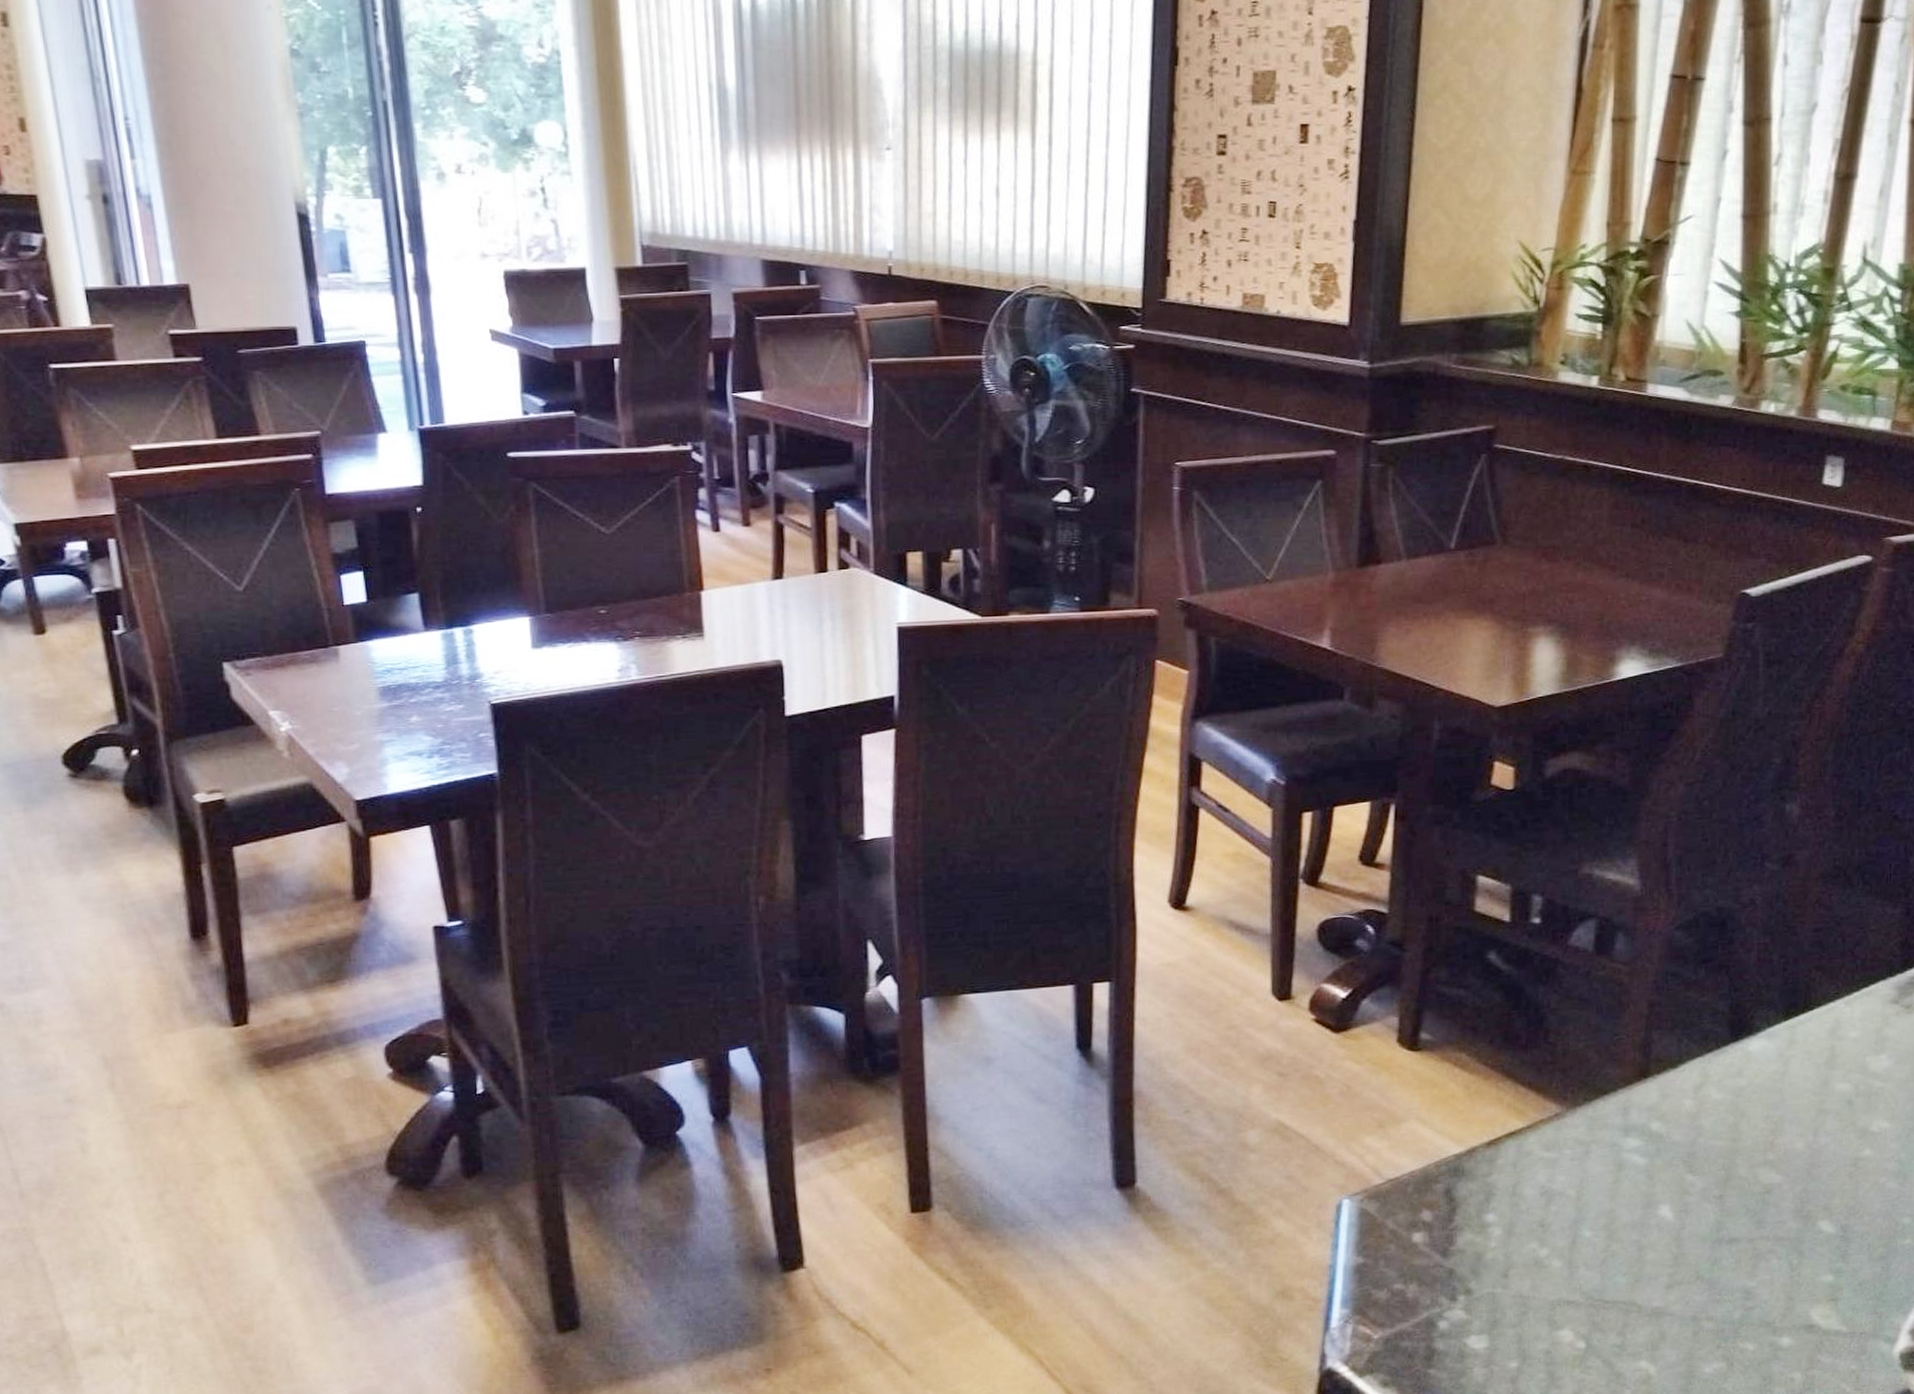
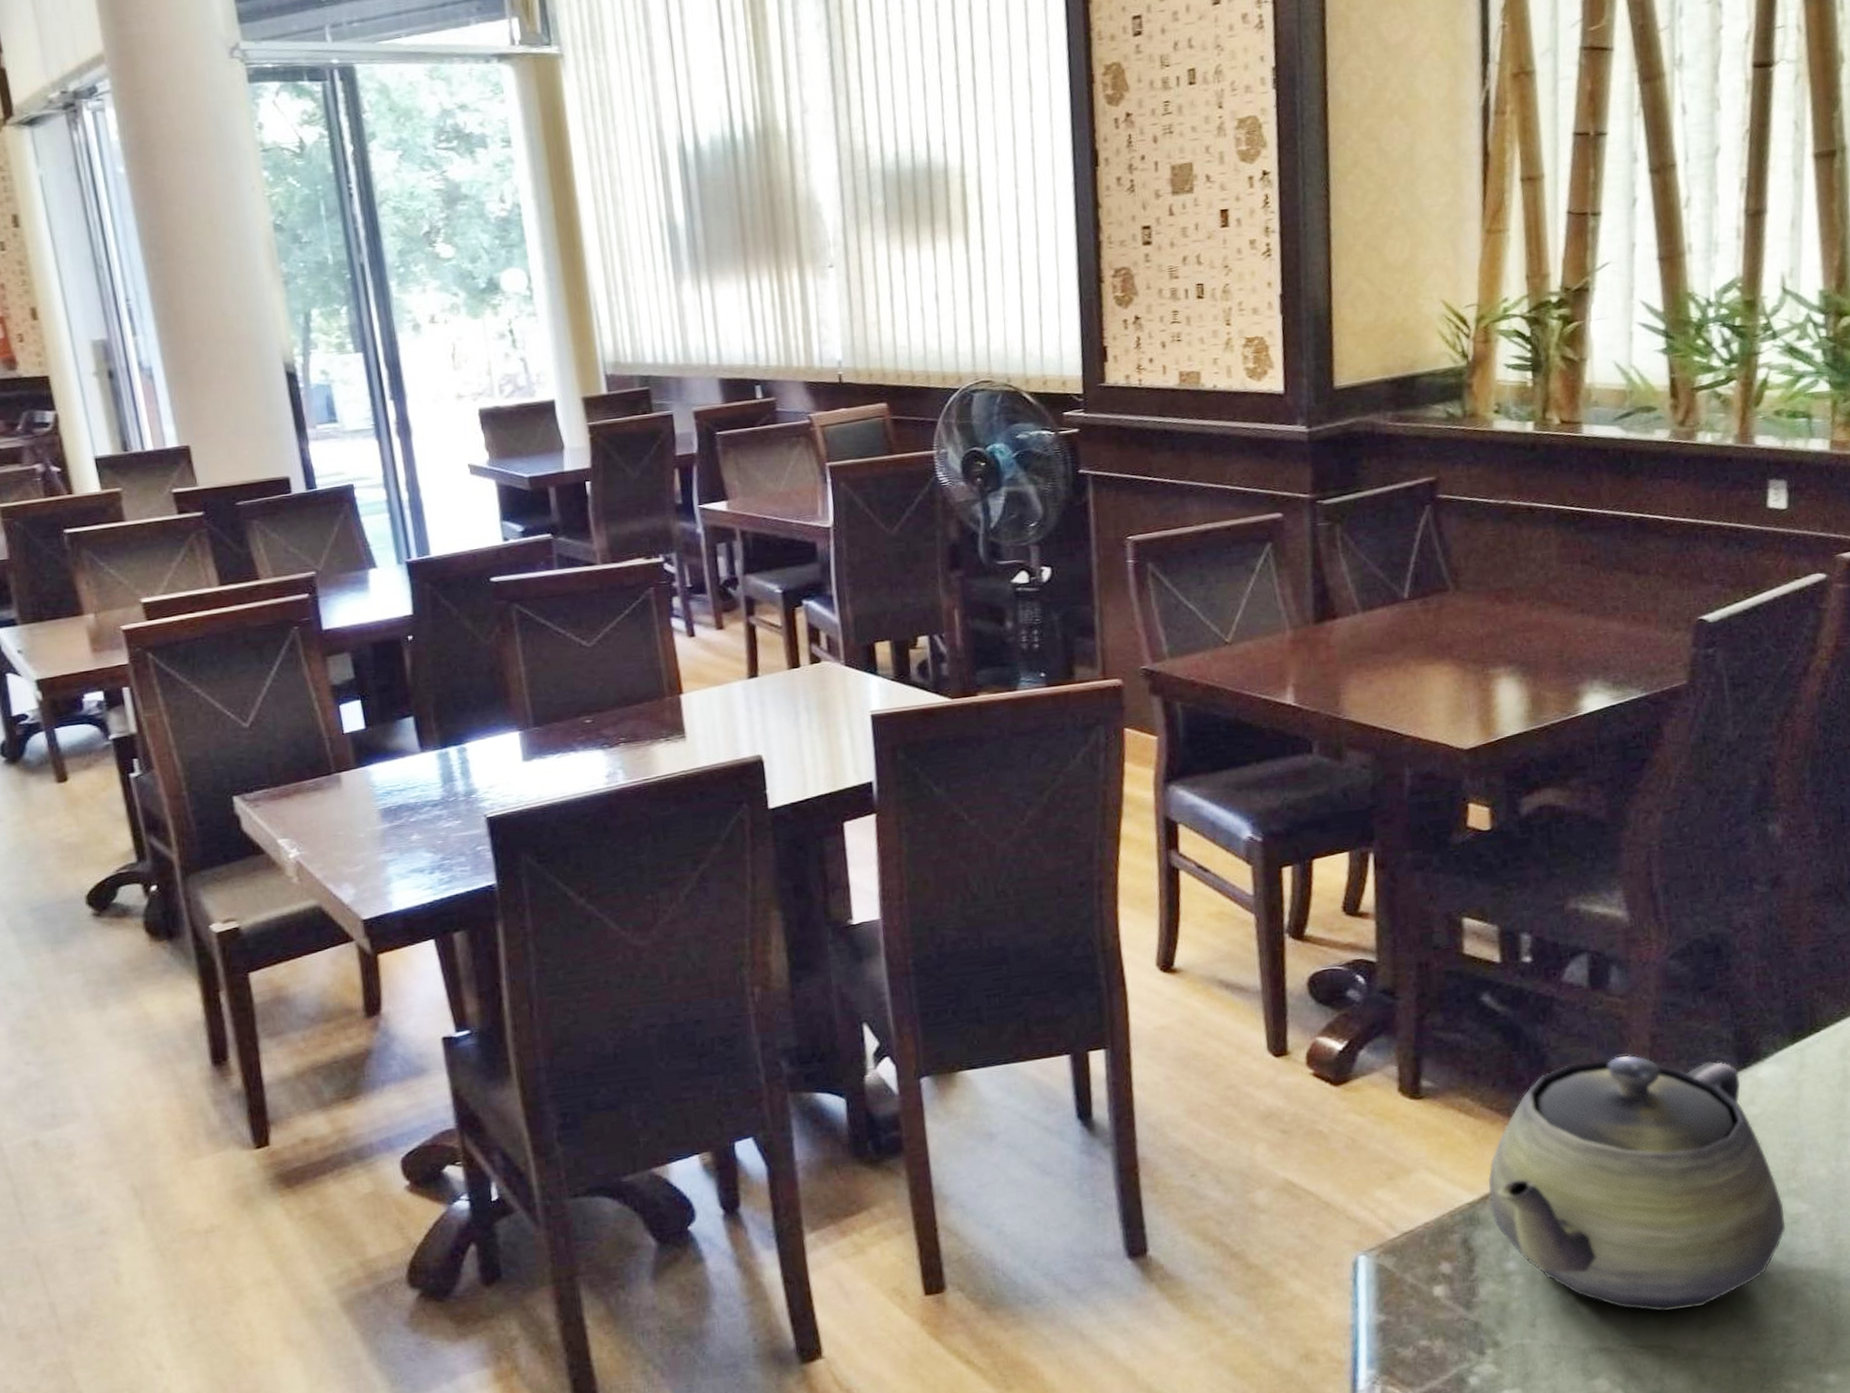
teapot: none [1475,1021,1759,1271] -> present [1488,1055,1786,1313]

